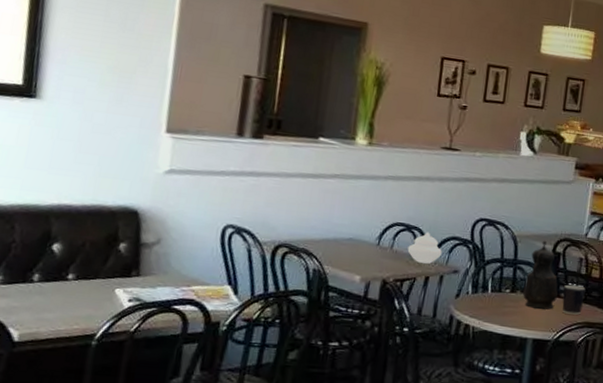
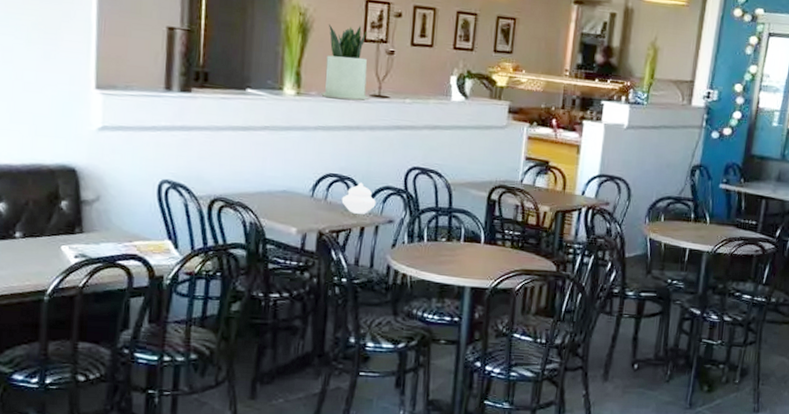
planter: none [393,78,441,154] -> present [321,24,369,102]
coffeepot: present [522,240,558,310] -> none [458,187,494,258]
mug: present [562,284,586,316] -> none [499,232,523,263]

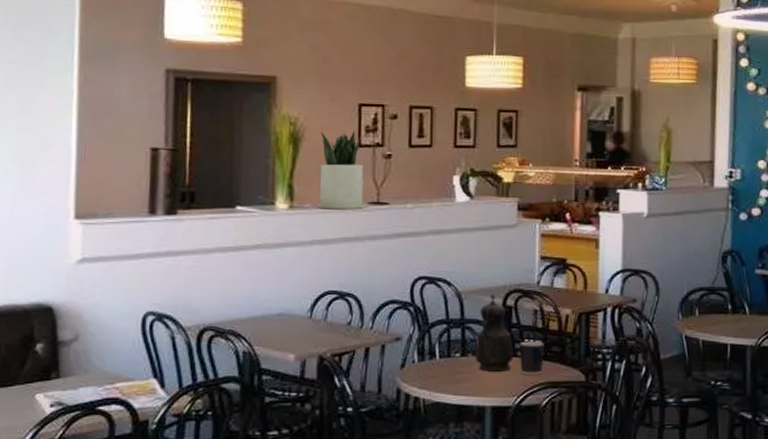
sugar bowl: present [341,182,376,214] -> none [343,298,381,333]
coffeepot: none [458,187,494,258] -> present [474,294,513,372]
mug: none [499,232,523,263] -> present [519,341,544,376]

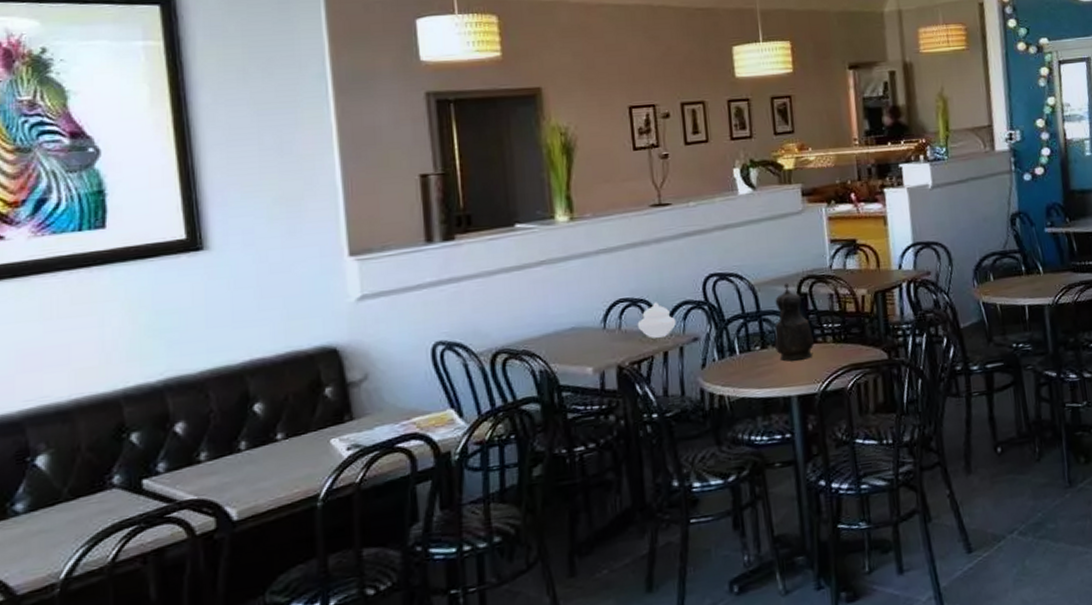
planter: present [316,131,367,211] -> none [592,135,649,218]
sugar bowl: none [343,298,381,333] -> present [637,302,676,339]
mug: present [519,341,544,376] -> none [818,324,845,361]

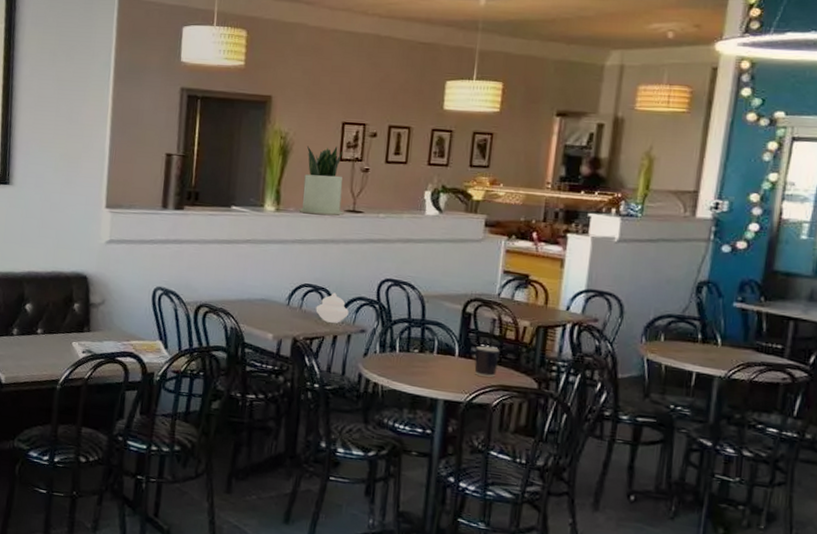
planter: none [592,135,649,218] -> present [298,146,344,217]
coffeepot: present [774,282,814,362] -> none [431,300,470,371]
mug: none [818,324,845,361] -> present [474,345,500,378]

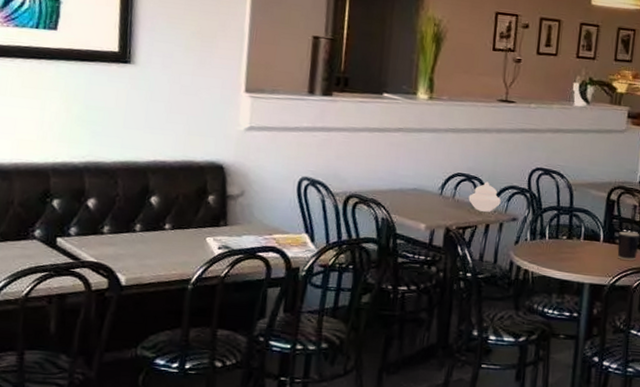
planter: present [298,146,344,217] -> none [452,34,497,106]

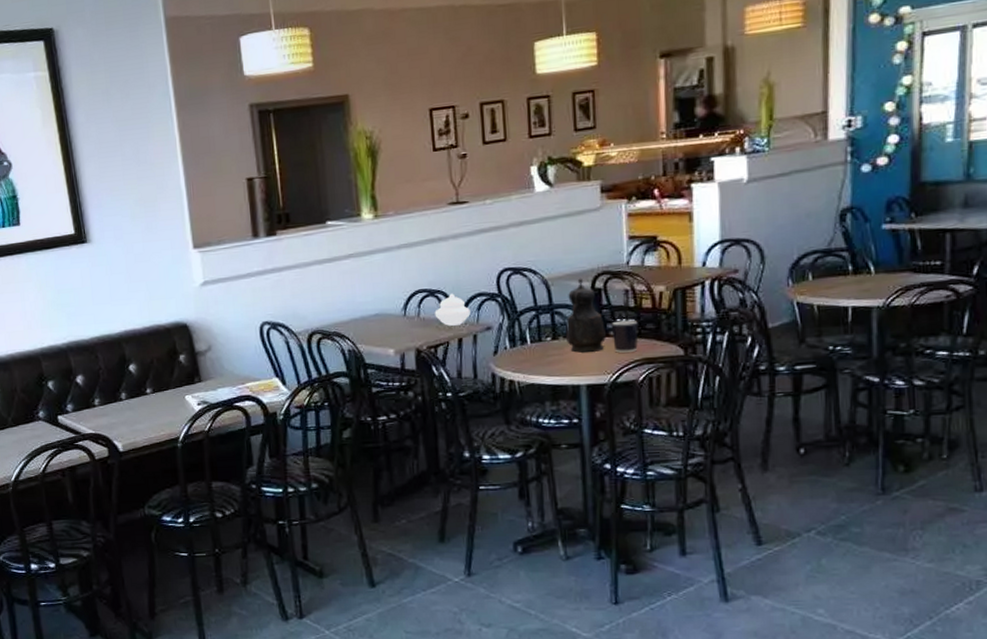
coffeepot: none [578,188,613,255] -> present [565,278,606,353]

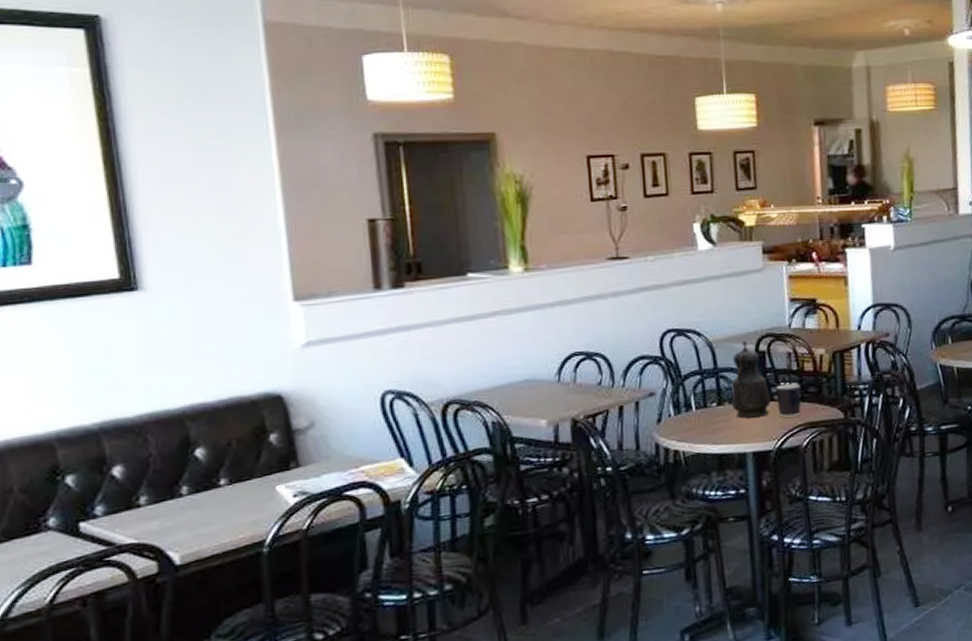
sugar bowl: present [434,293,471,326] -> none [592,356,632,393]

